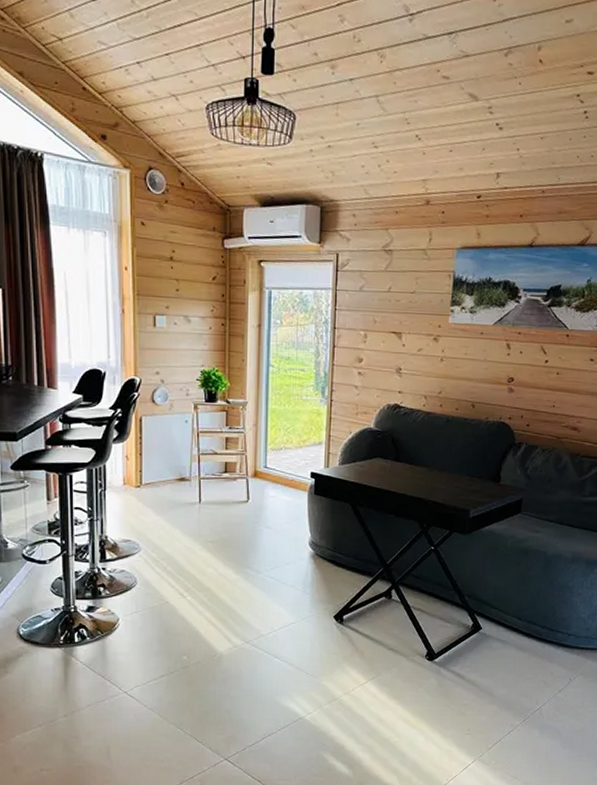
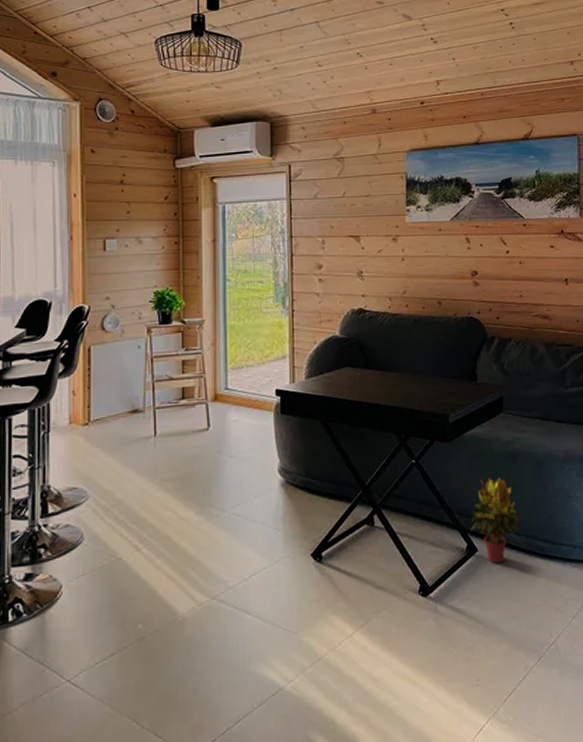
potted plant: none [477,568,523,641] -> present [470,477,520,564]

